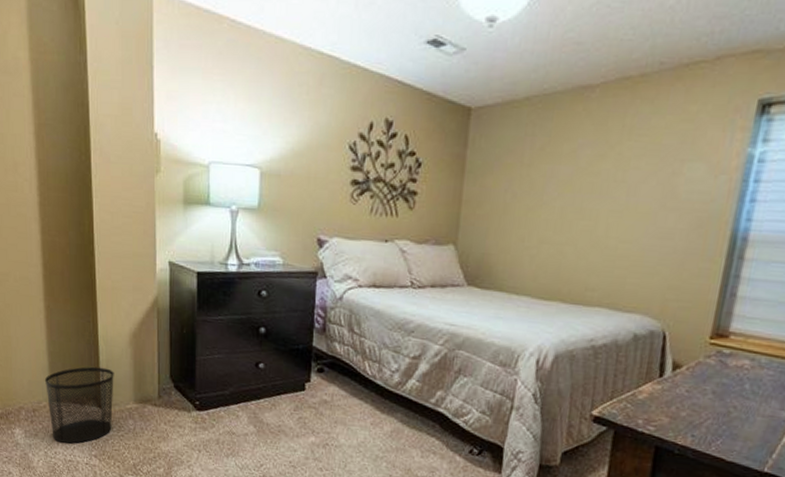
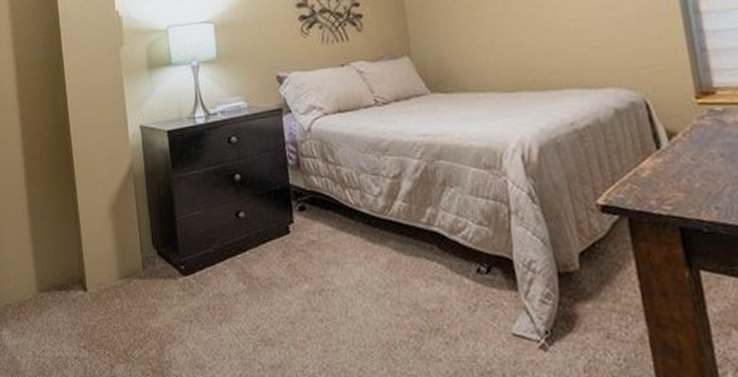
waste bin: present [44,366,114,444] -> none [29,246,99,337]

